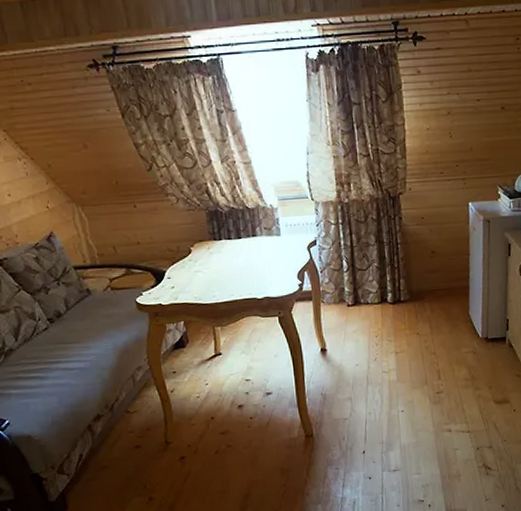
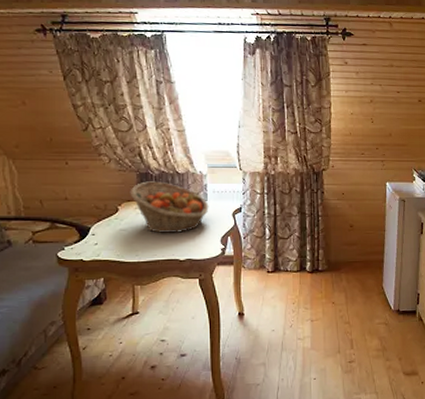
fruit basket: none [201,218,283,272] -> present [130,181,209,233]

